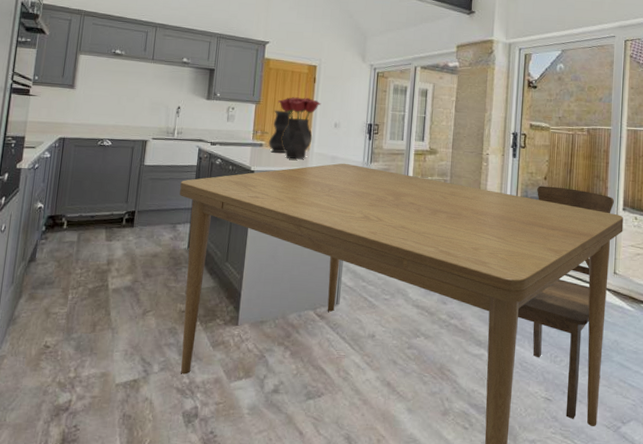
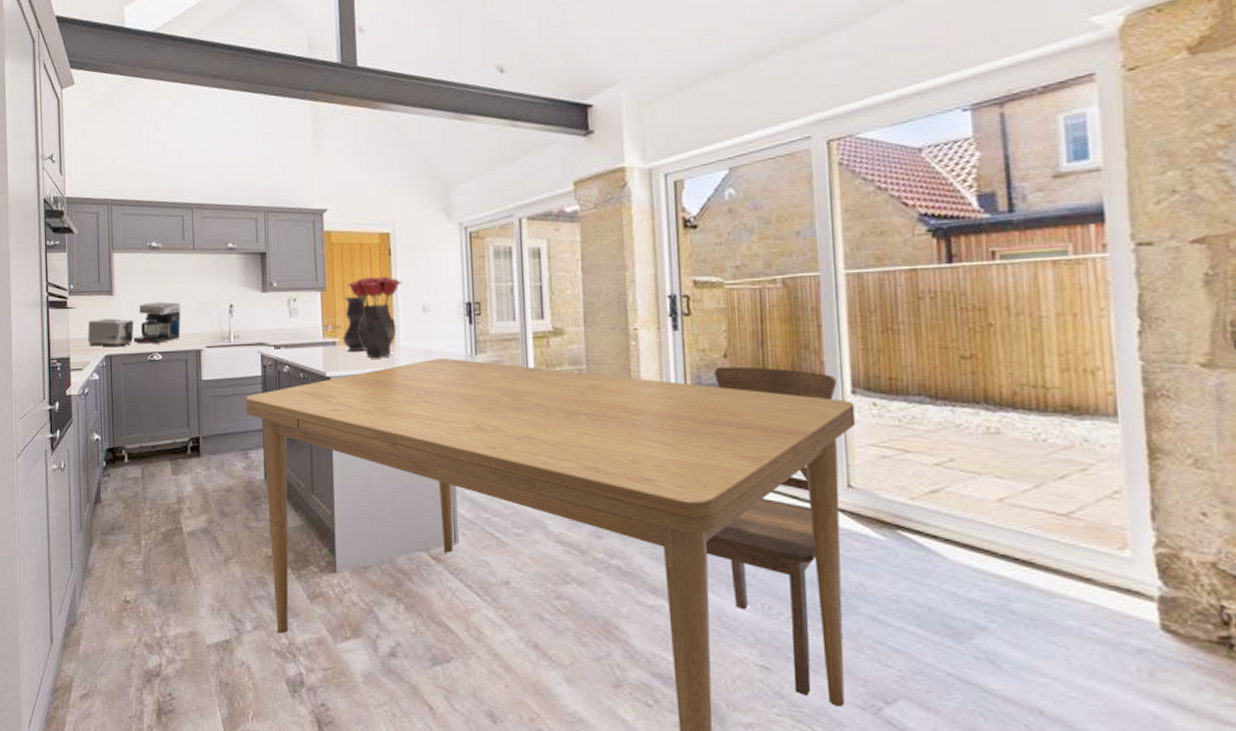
toaster: none [44,106,91,132] -> present [88,318,134,347]
coffee maker: none [87,98,135,132] -> present [134,301,181,344]

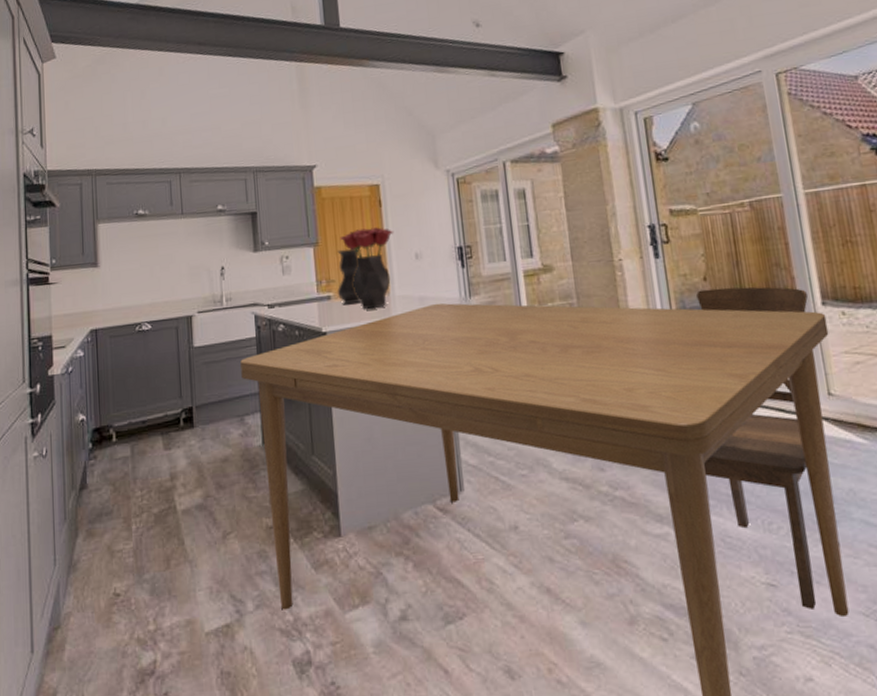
toaster: present [88,318,134,347] -> none [71,290,121,321]
coffee maker: present [134,301,181,344] -> none [121,269,171,315]

